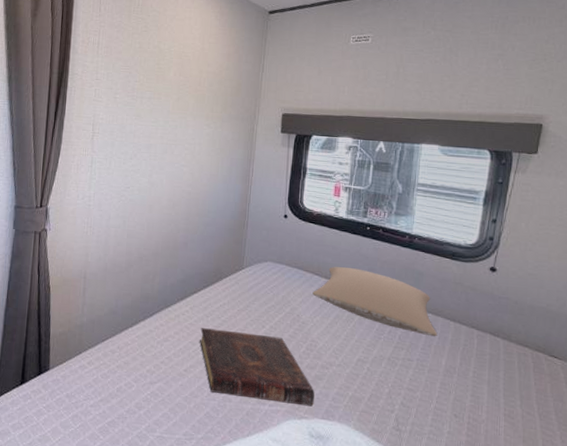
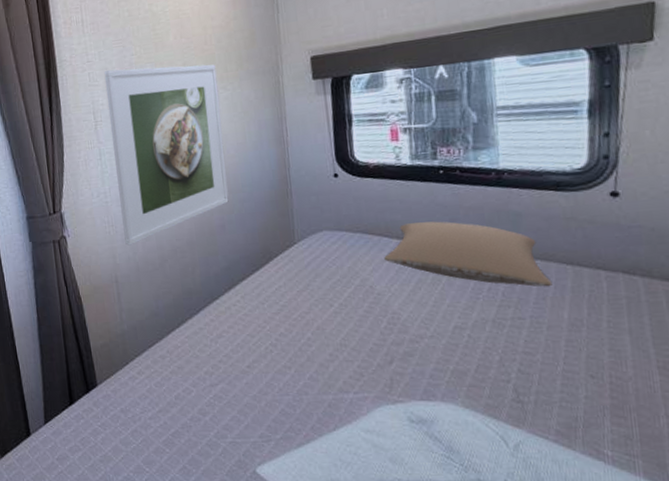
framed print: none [99,90,204,247] -> present [103,64,229,246]
book: present [200,328,315,407] -> none [257,314,408,389]

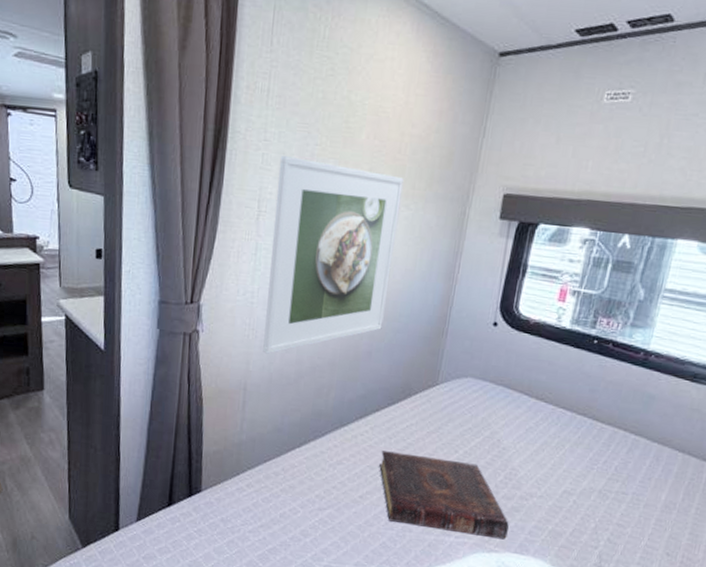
book: none [257,314,408,389] -> present [379,450,509,540]
pillow: present [384,221,553,287] -> none [518,385,662,469]

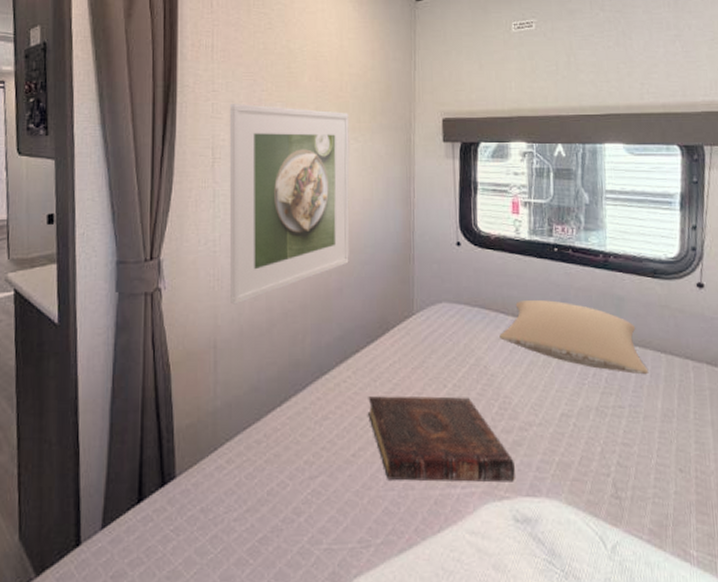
pillow: none [518,385,662,469] -> present [499,299,649,375]

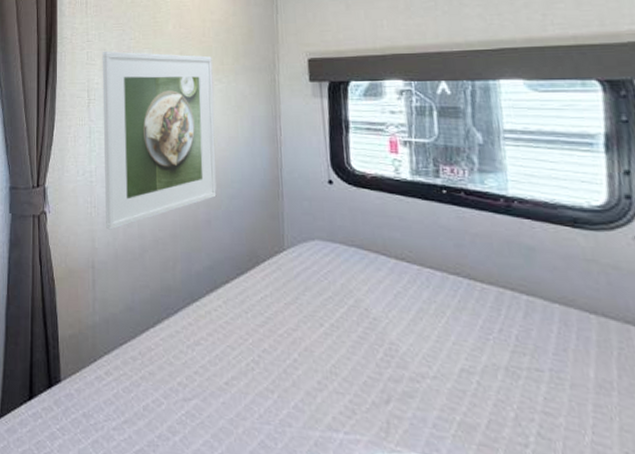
book: present [368,396,515,483] -> none [239,327,407,436]
pillow: present [499,299,649,375] -> none [381,242,574,337]

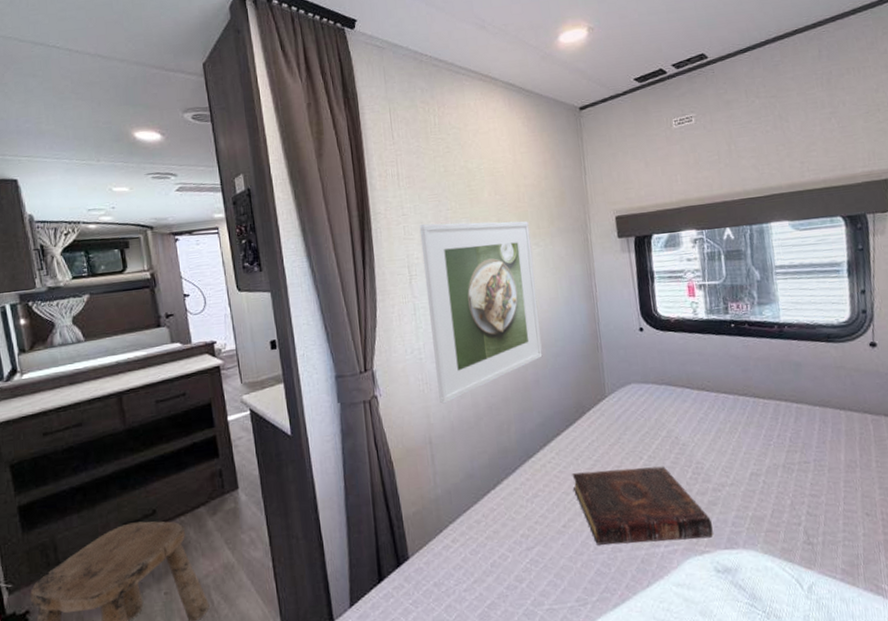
book: none [239,327,407,436] -> present [572,466,713,545]

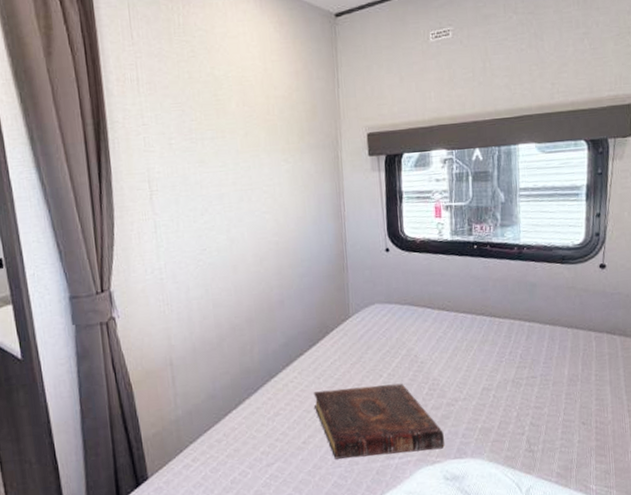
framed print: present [419,221,543,404] -> none [160,135,288,325]

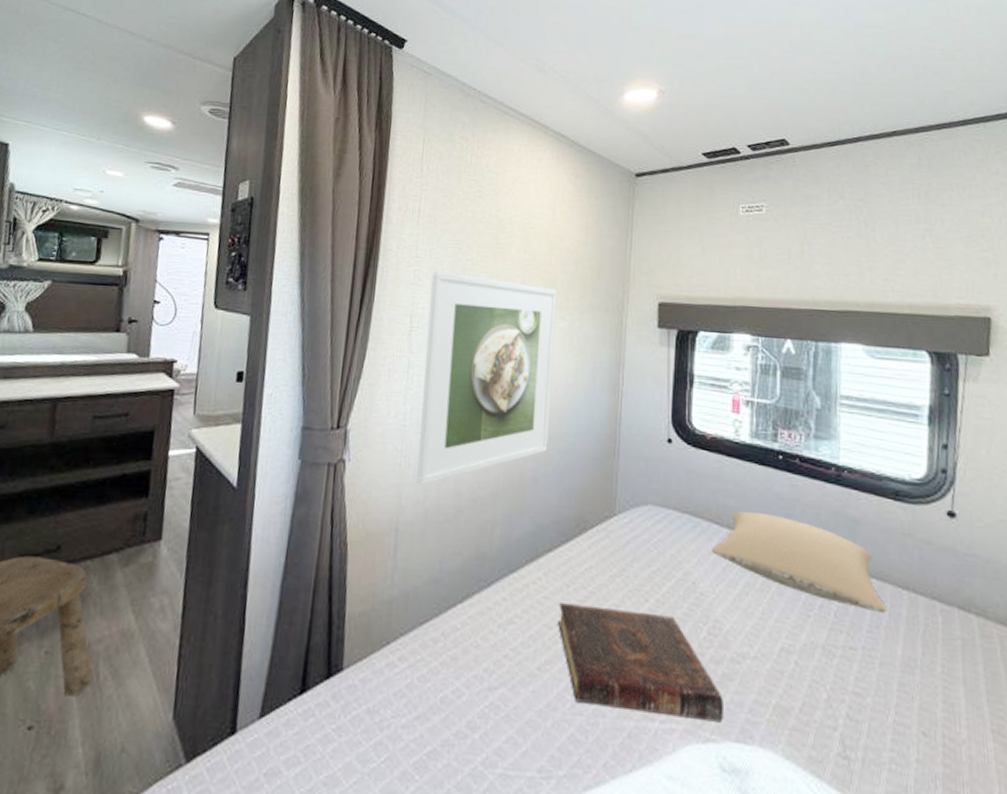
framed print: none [160,135,288,325] -> present [417,271,557,485]
pillow: none [427,292,557,349] -> present [712,511,887,613]

